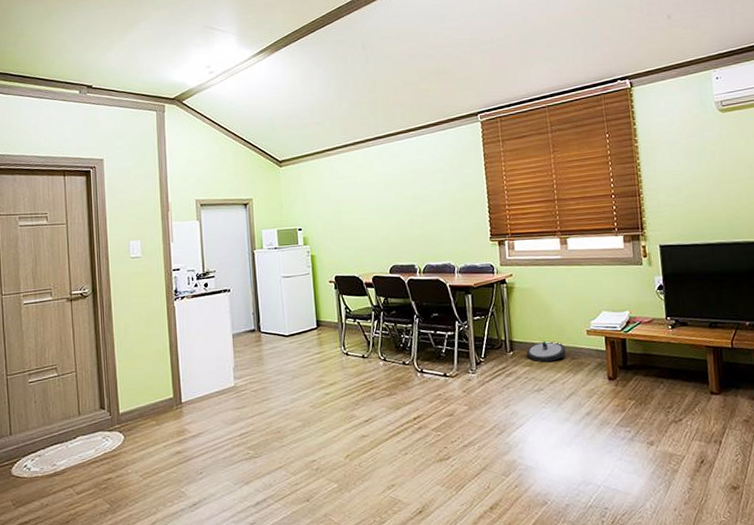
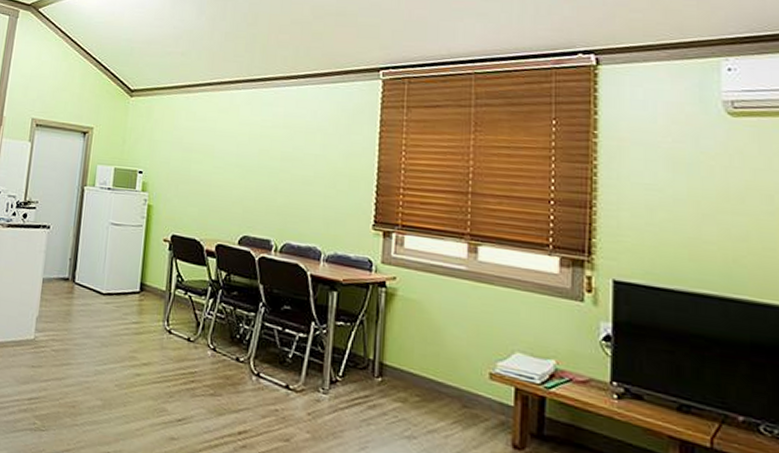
robot vacuum: present [526,341,566,362] -> none [400,373,457,404]

